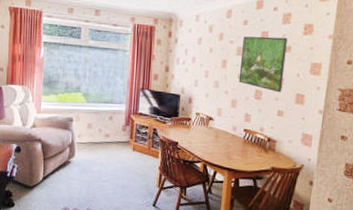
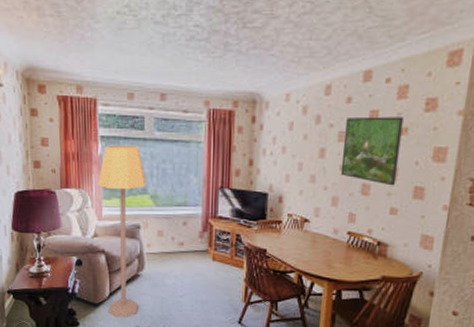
lamp: none [38,49,80,199] -> present [97,145,146,318]

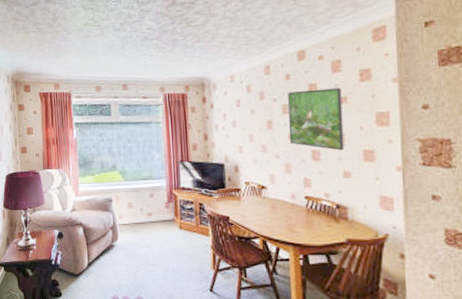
lamp: present [97,145,146,318] -> none [74,129,115,287]

